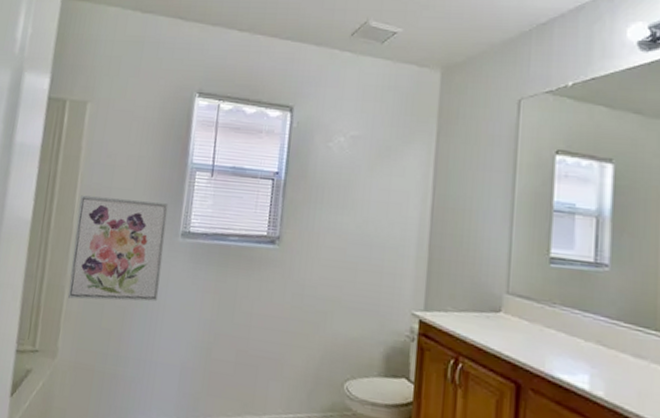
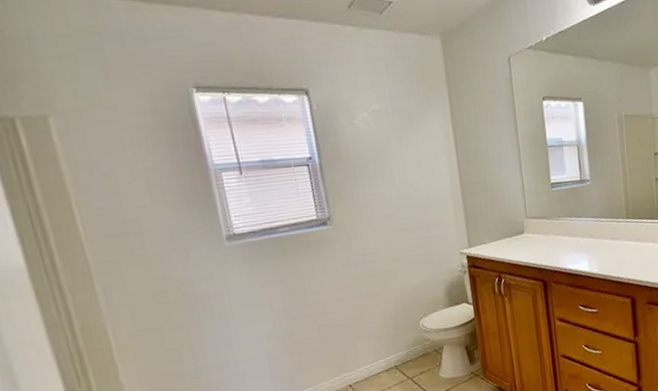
wall art: present [67,195,169,302] -> none [85,211,222,333]

